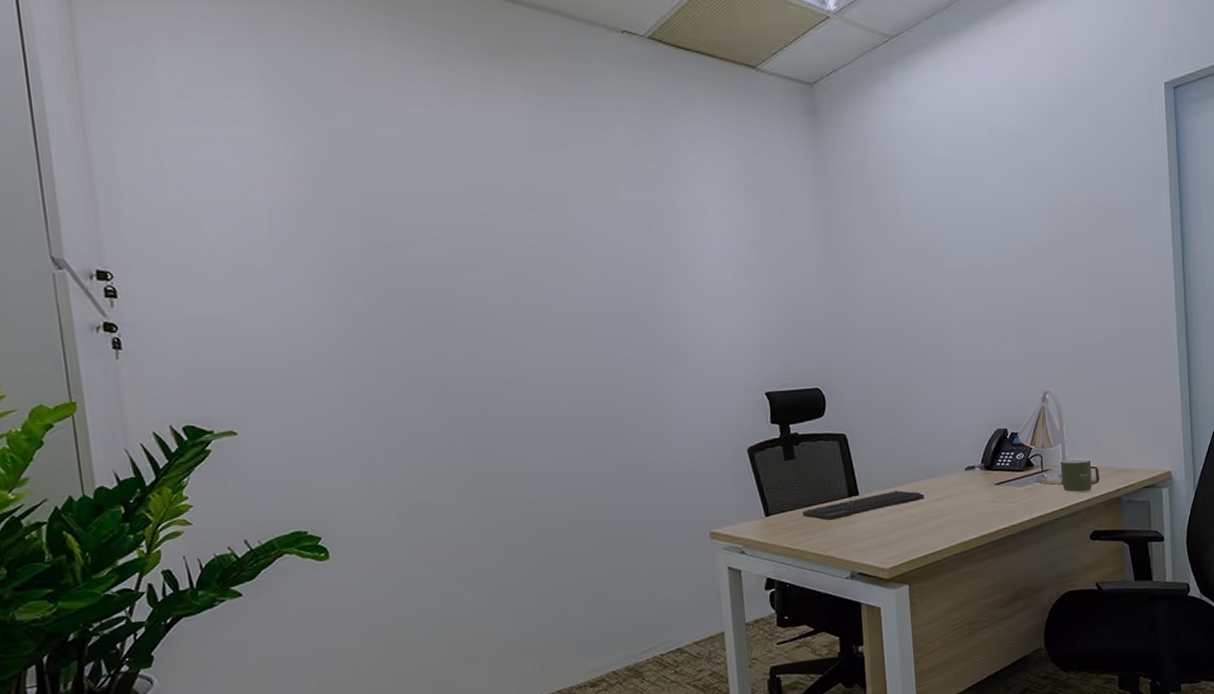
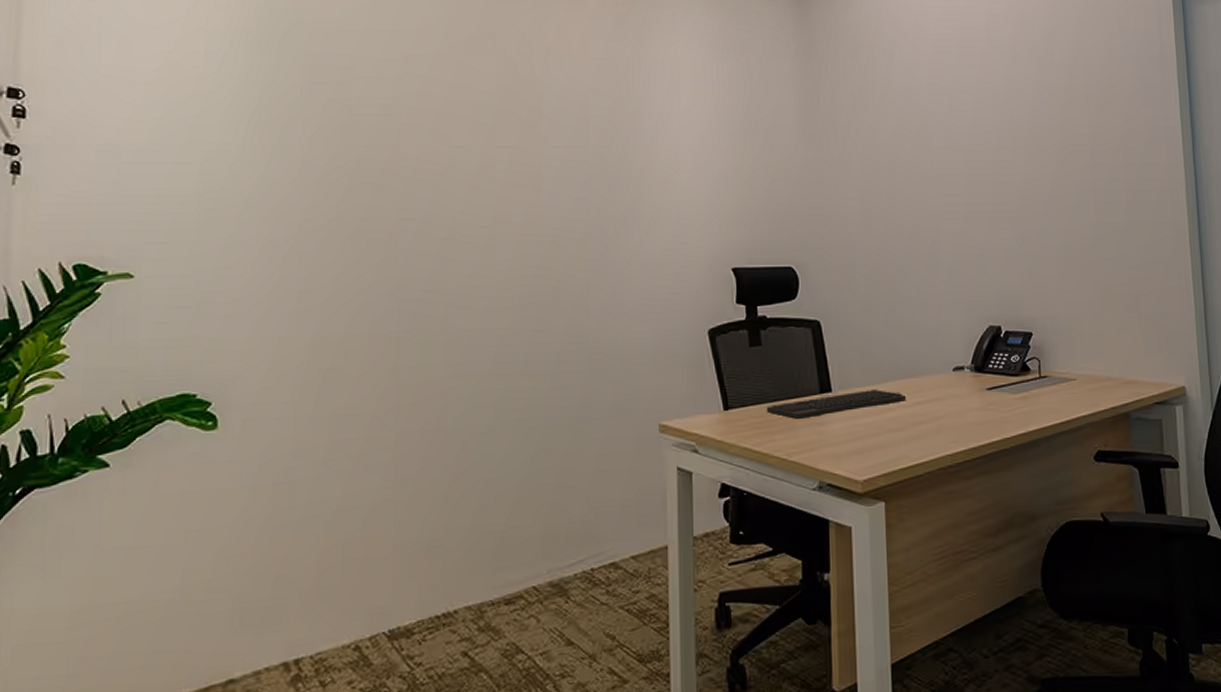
table lamp: present [1017,387,1096,485] -> none [1012,283,1101,395]
mug: present [1060,458,1100,493] -> none [1060,365,1105,405]

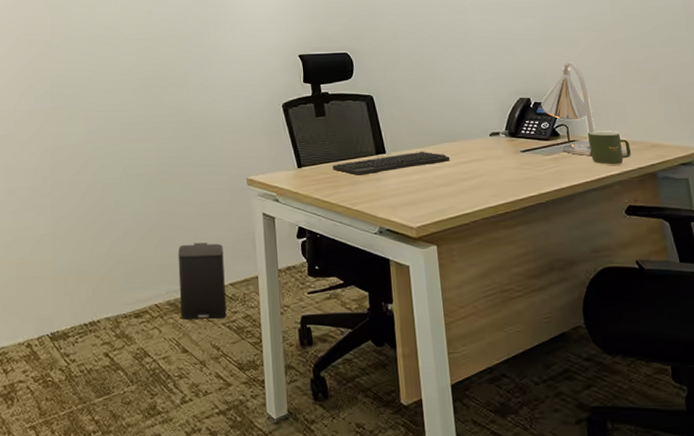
pedal bin: none [565,506,626,604] -> present [178,242,227,319]
table lamp: none [1012,283,1101,395] -> present [541,61,627,156]
mug: none [1060,365,1105,405] -> present [587,131,631,166]

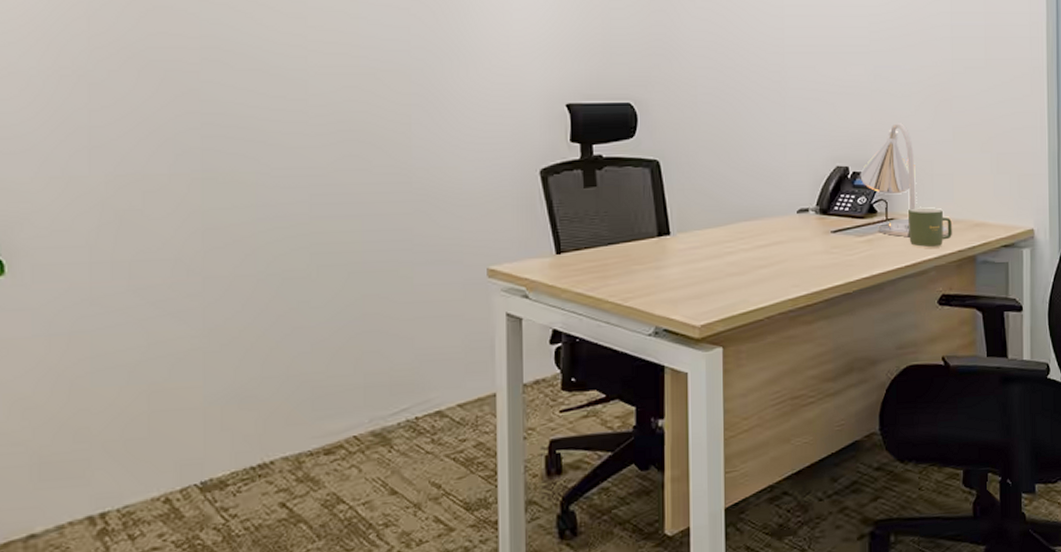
pedal bin: present [178,242,227,319] -> none [387,353,452,453]
computer keyboard: present [332,152,451,175] -> none [601,232,748,263]

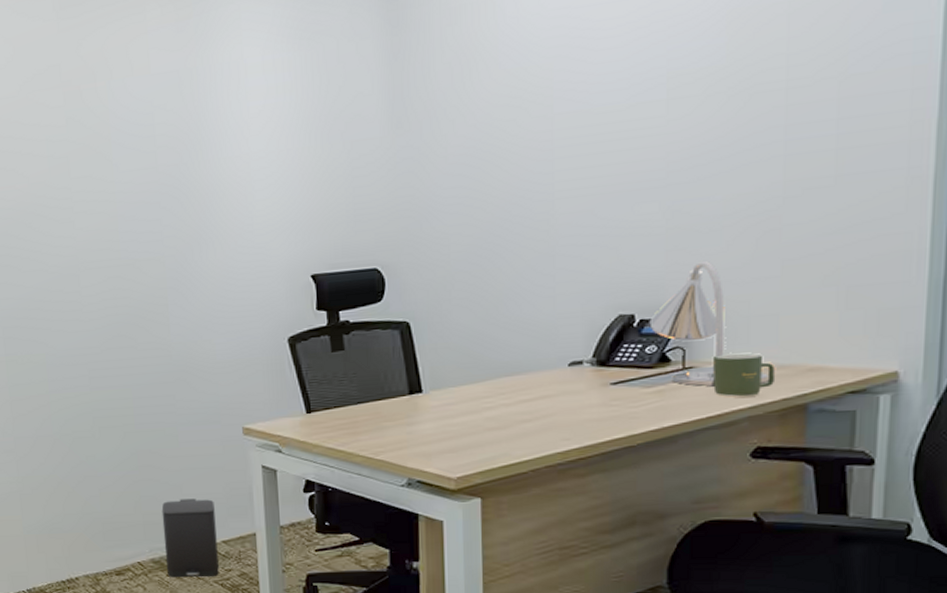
pedal bin: none [387,353,452,453] -> present [161,498,219,577]

